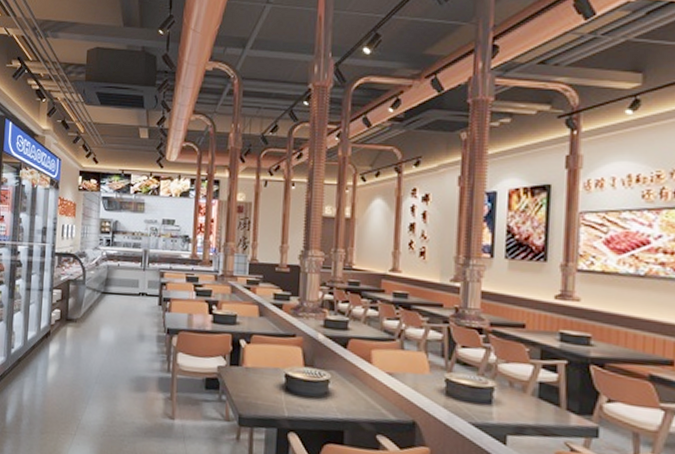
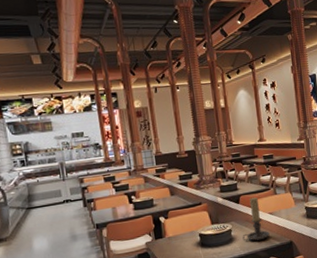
candle holder: none [342,345,383,408] -> present [242,197,270,241]

